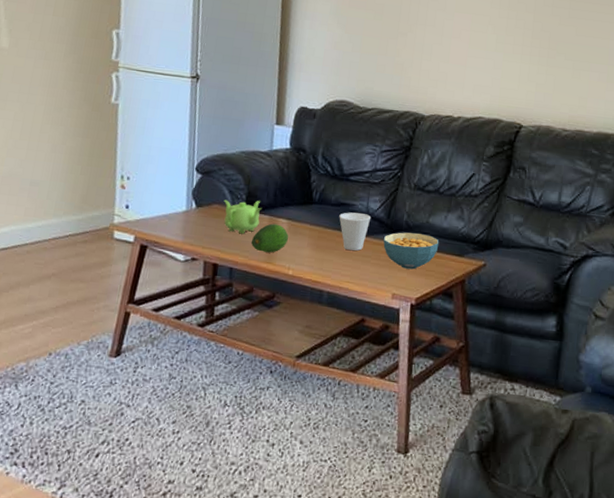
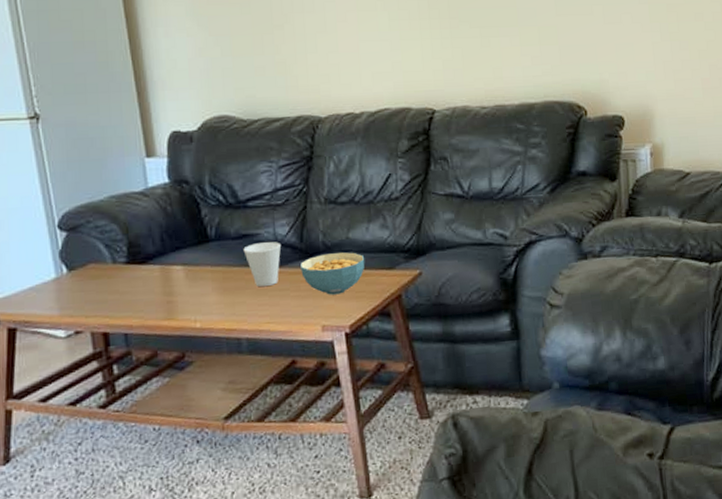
teapot: present [223,199,261,234] -> none [100,250,150,293]
fruit: present [251,223,289,253] -> none [143,273,189,309]

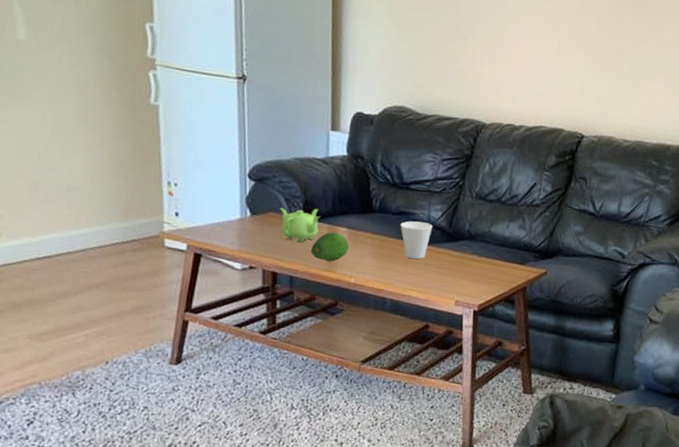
teapot: none [100,250,150,293] -> present [280,207,320,243]
fruit: none [143,273,189,309] -> present [310,232,350,262]
cereal bowl: present [299,252,365,295] -> none [445,241,501,277]

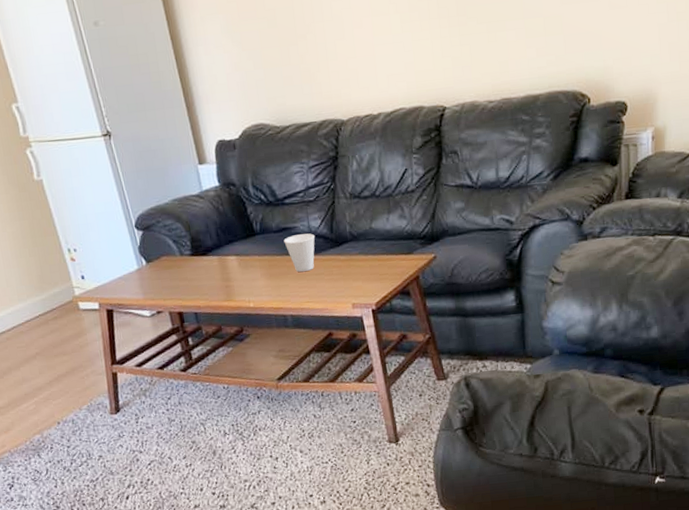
teapot: present [280,207,320,243] -> none [170,244,210,280]
fruit: present [310,232,350,262] -> none [207,262,242,292]

